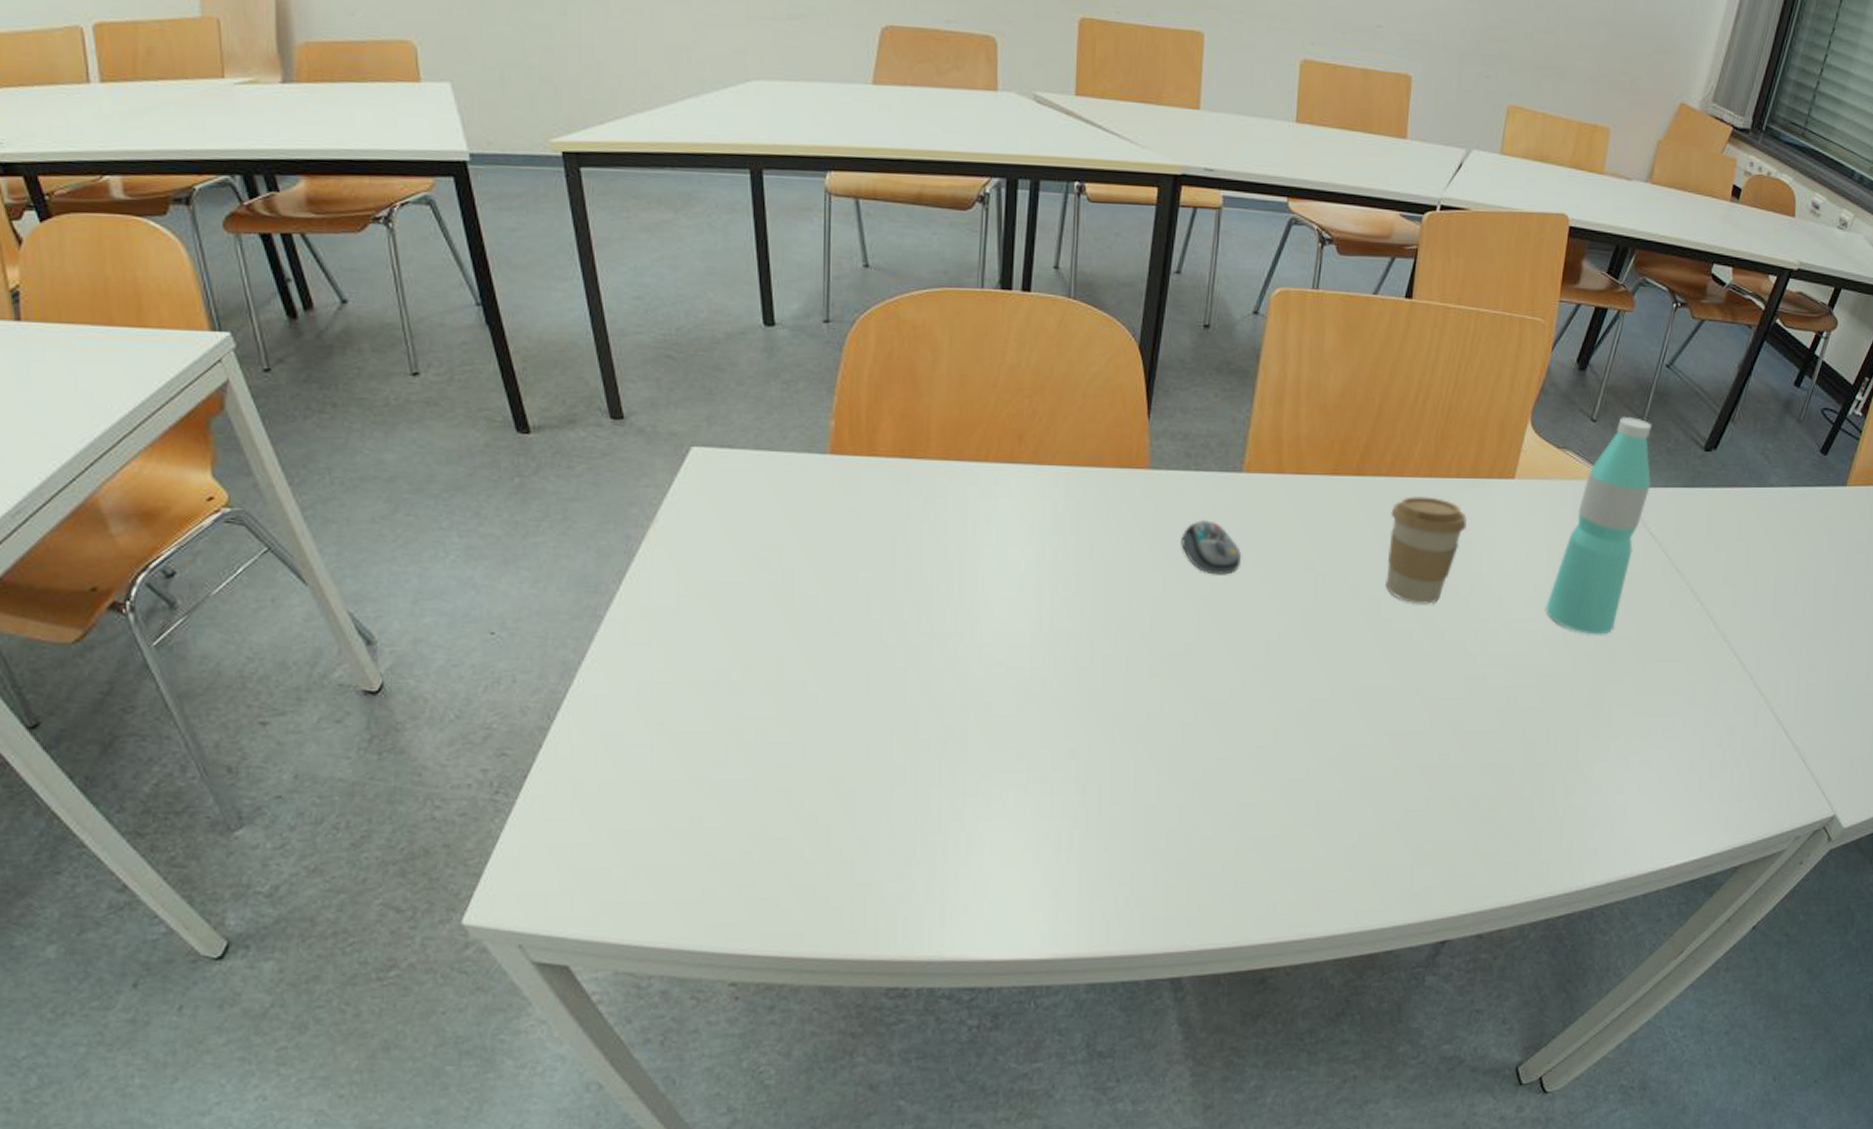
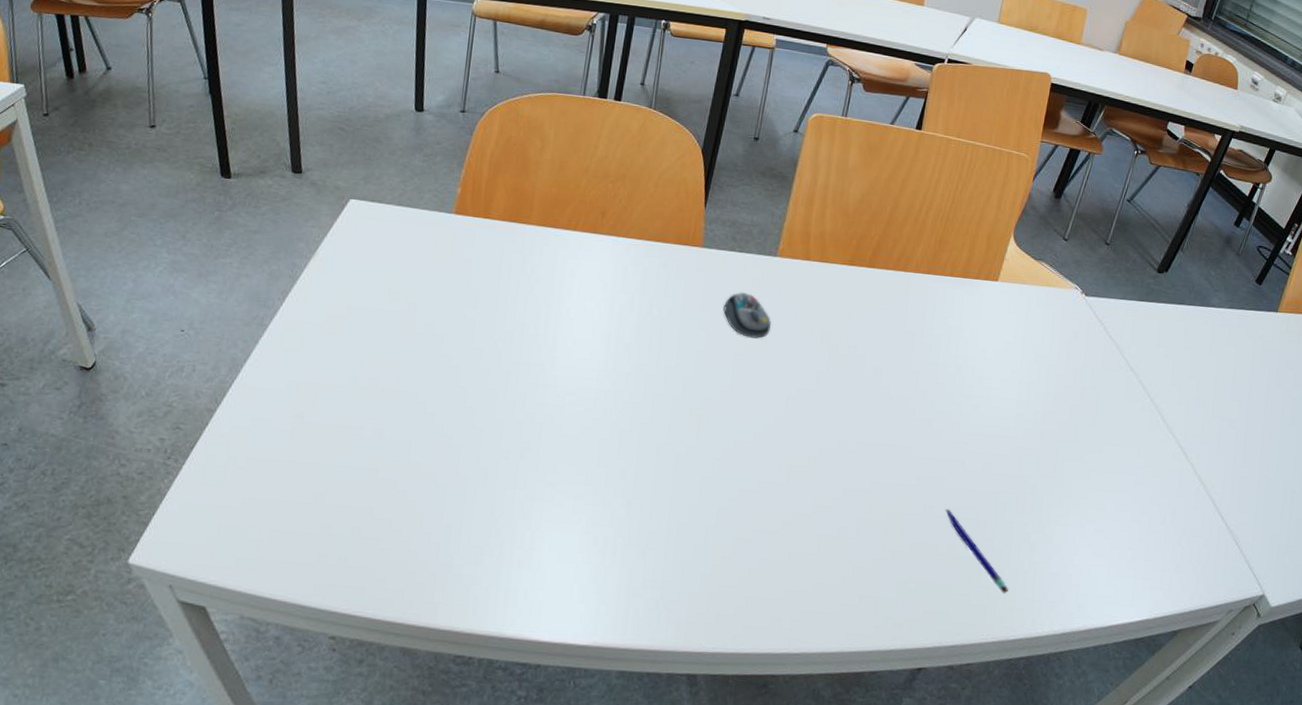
coffee cup: present [1386,496,1467,604] -> none [887,288,957,378]
pen: none [1464,756,1542,846] -> present [945,509,1008,594]
water bottle: present [1545,417,1651,635] -> none [1019,239,1113,418]

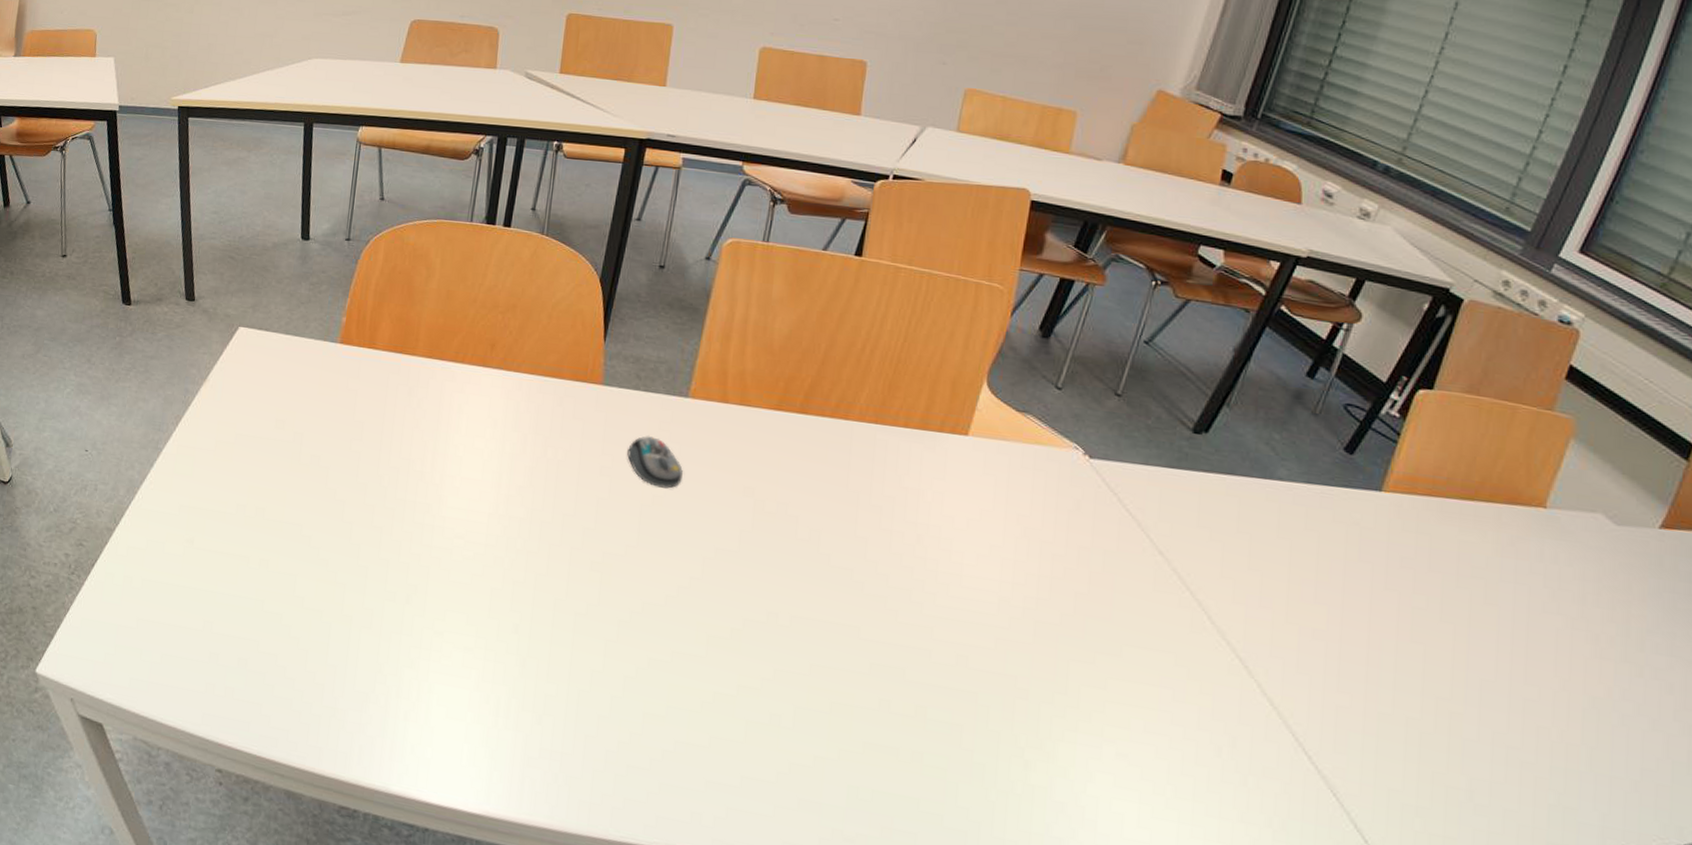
pen: present [945,509,1008,594] -> none [907,706,996,820]

